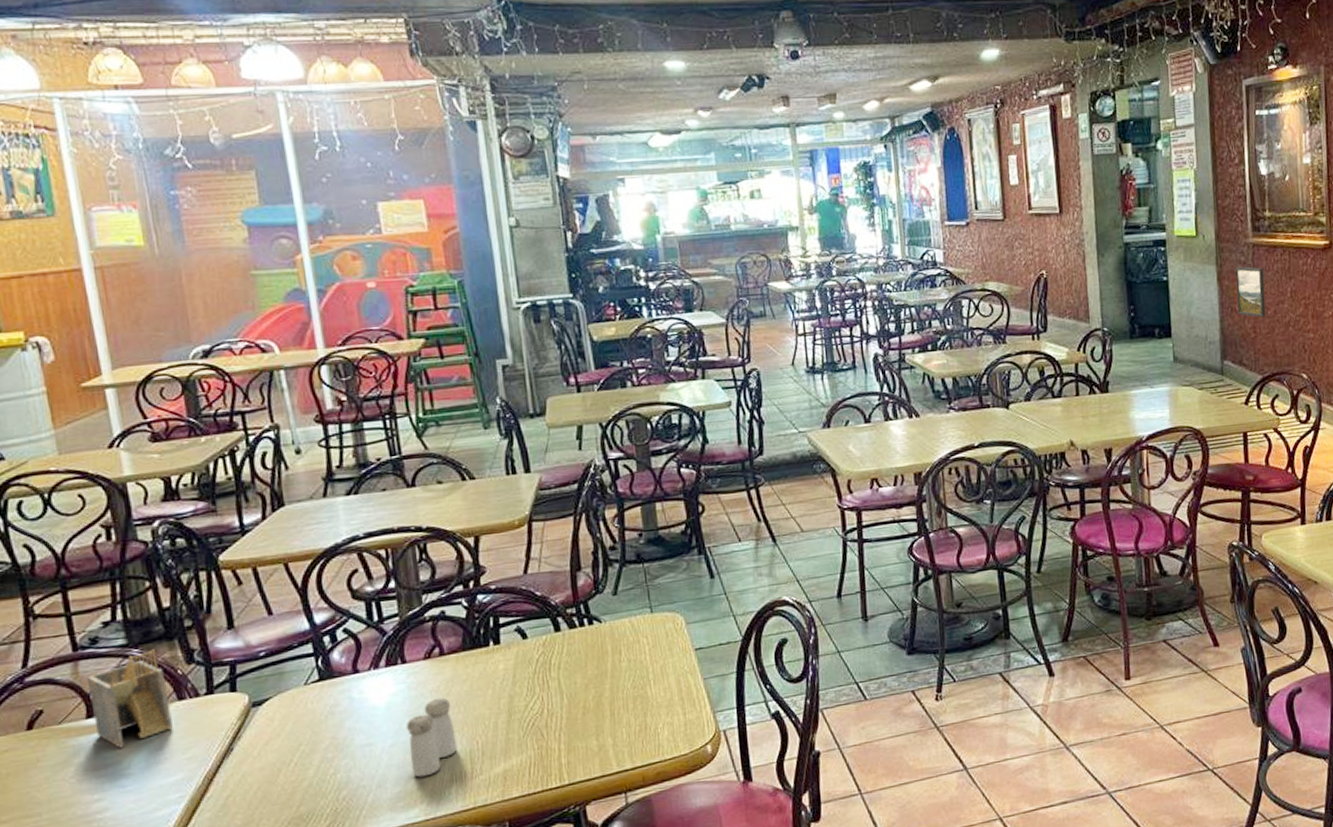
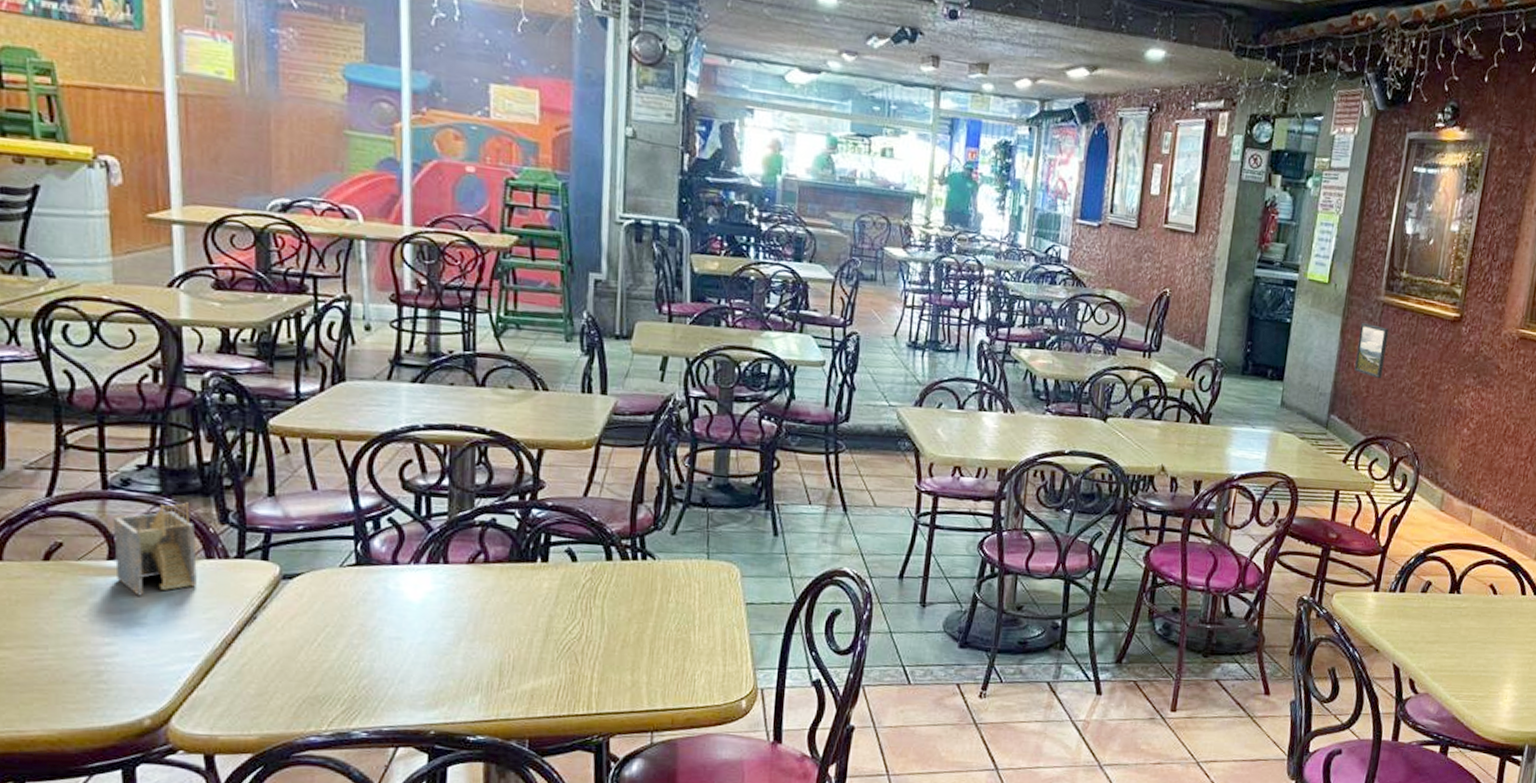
salt and pepper shaker: present [406,697,457,778] -> none [438,604,488,681]

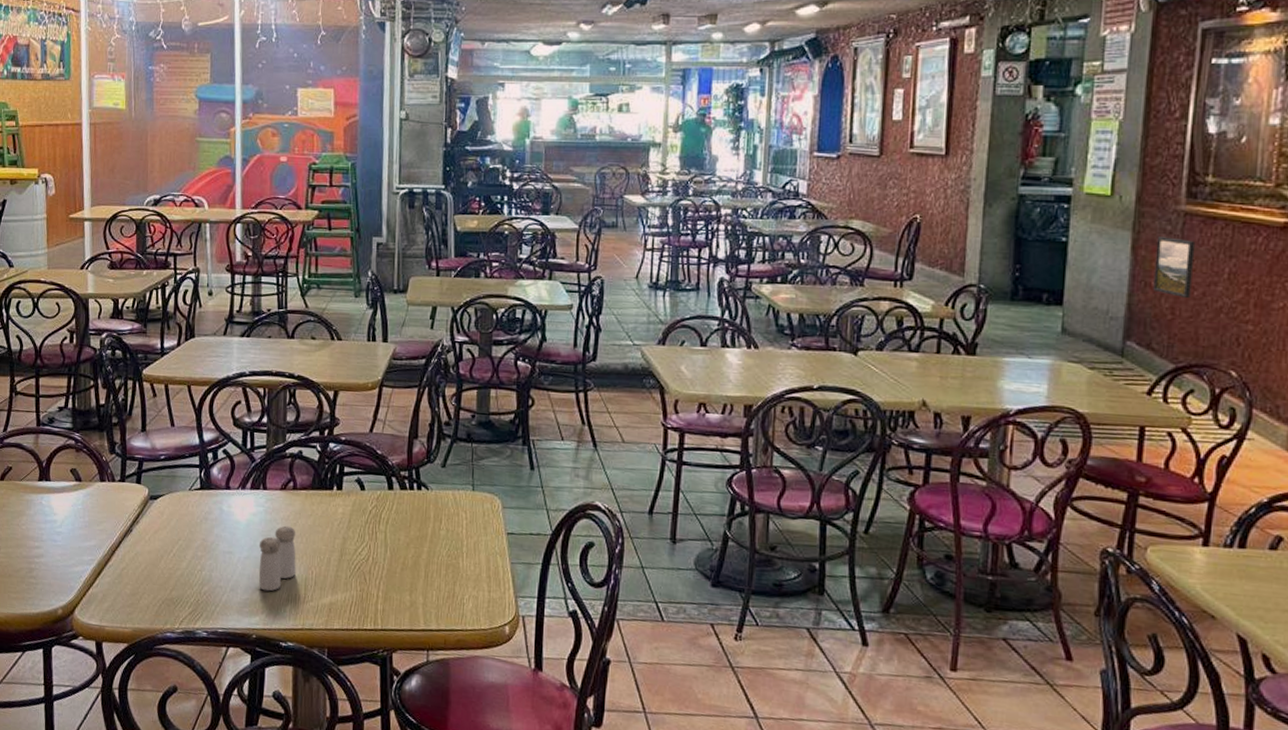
napkin holder: present [113,502,197,596] -> none [42,436,94,510]
salt and pepper shaker: none [438,604,488,681] -> present [259,525,296,592]

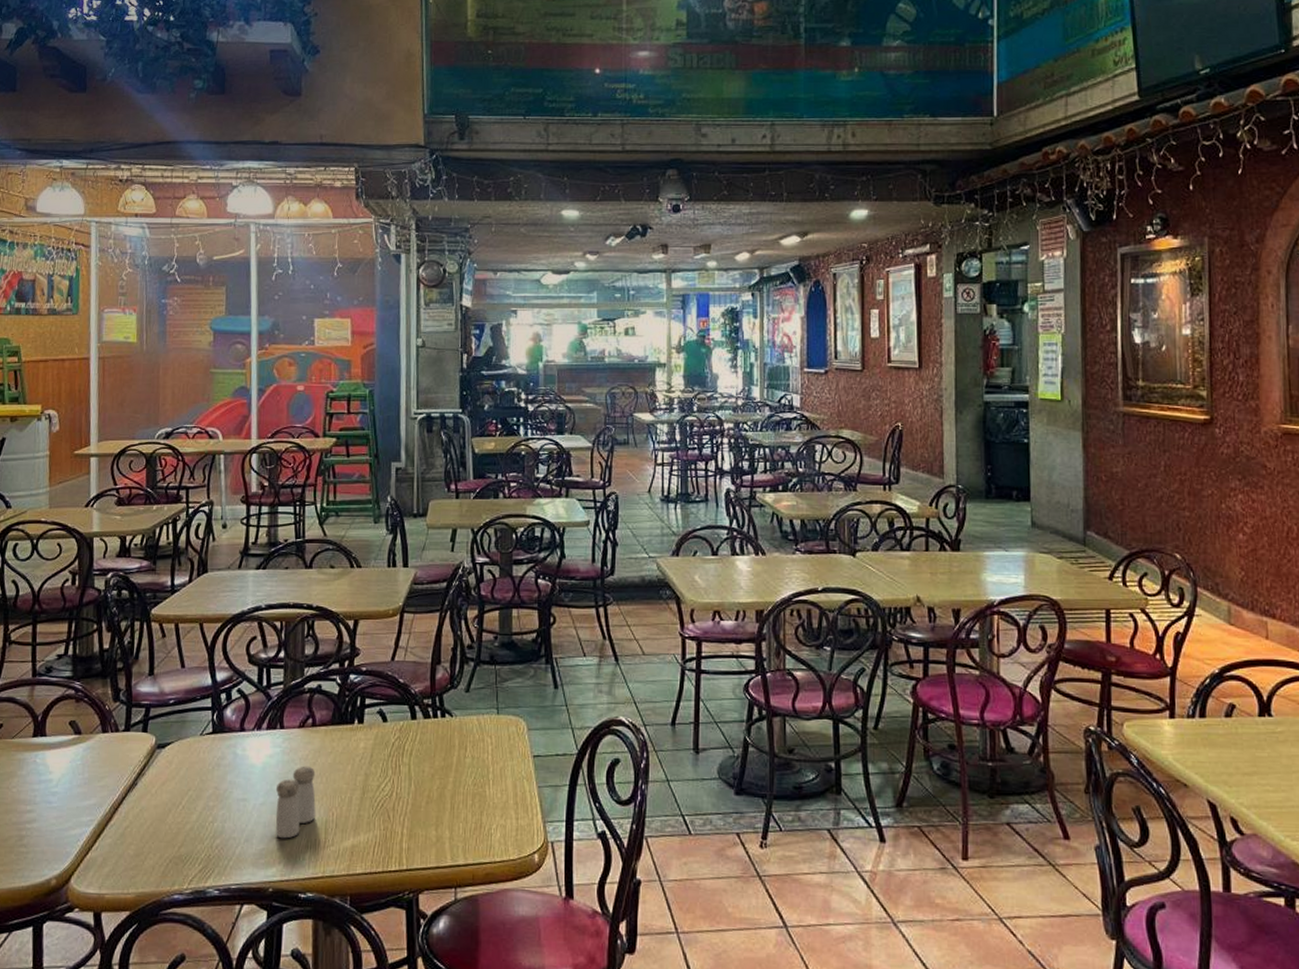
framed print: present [1153,237,1196,298] -> none [1103,436,1136,489]

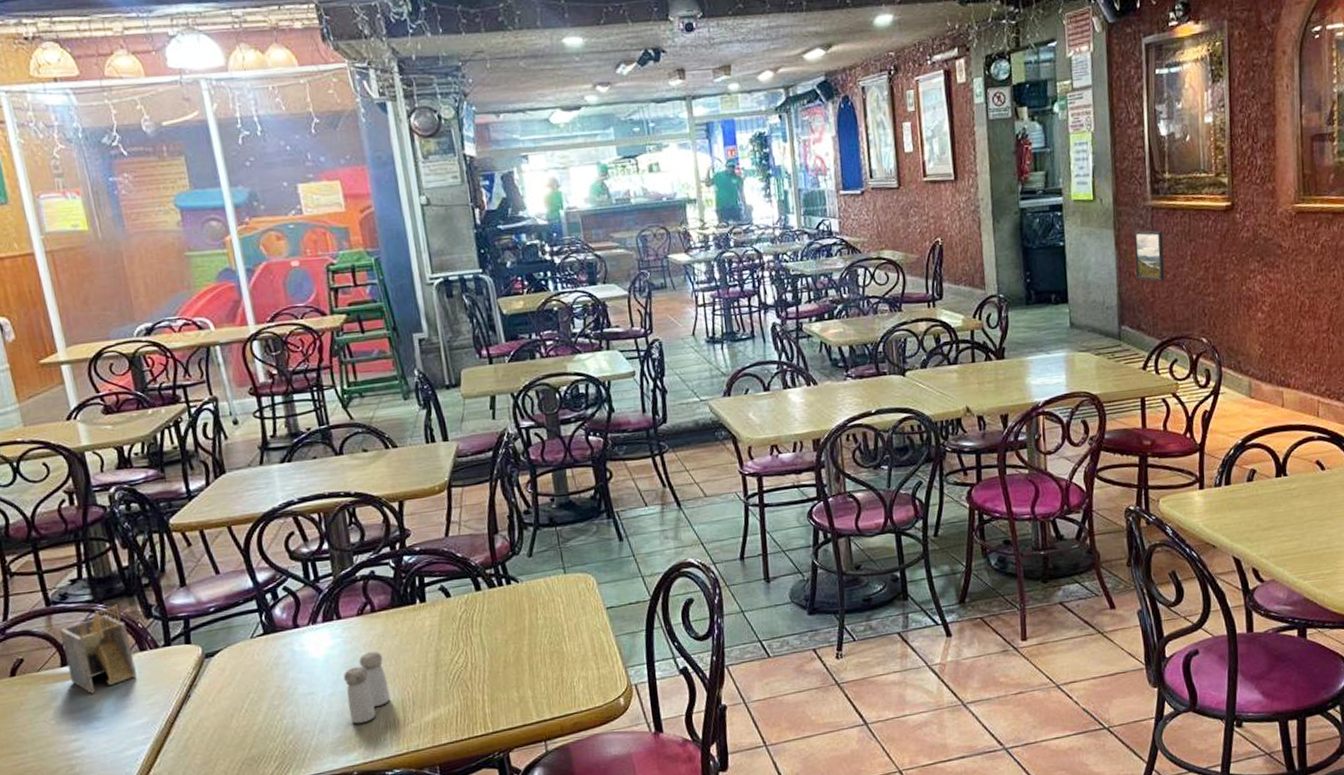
napkin holder: none [38,684,96,768] -> present [59,604,137,694]
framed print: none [1103,436,1136,489] -> present [1133,230,1165,282]

